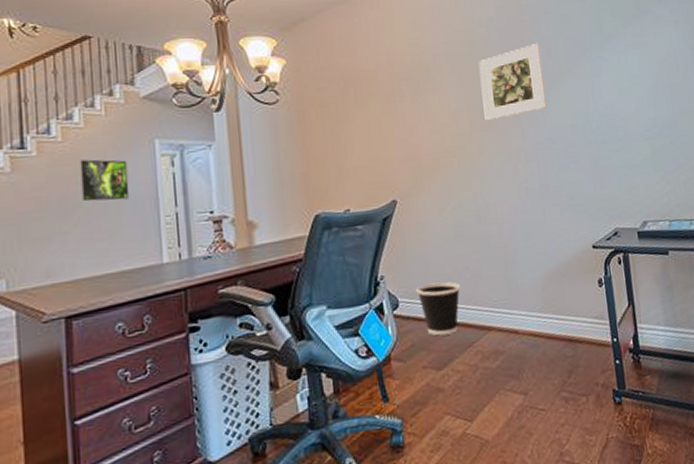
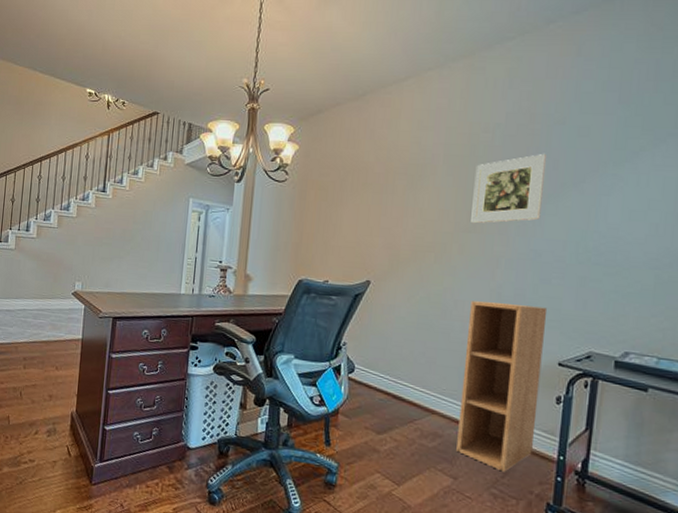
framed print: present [80,159,130,202] -> none [135,206,169,241]
wastebasket: present [416,282,460,336] -> none [372,358,413,407]
shelving unit: none [502,193,589,371] -> present [456,301,548,472]

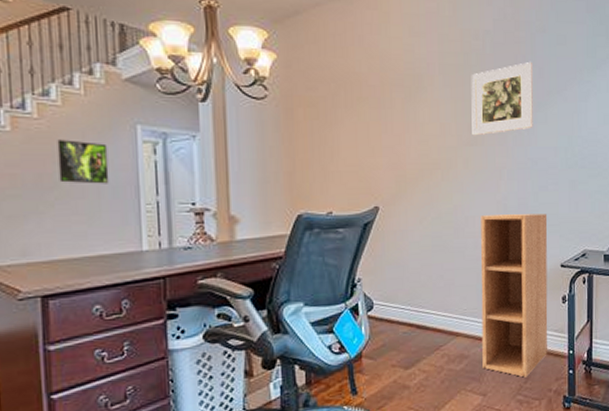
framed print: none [135,206,169,241] -> present [57,139,109,184]

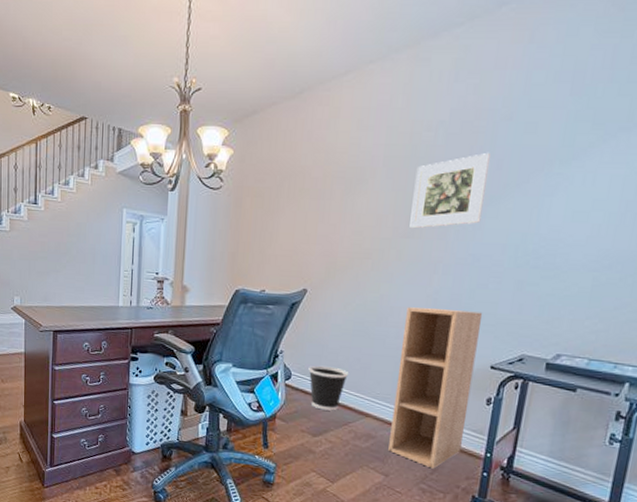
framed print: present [57,139,109,184] -> none [70,218,103,253]
wastebasket: none [391,288,433,338] -> present [308,365,348,411]

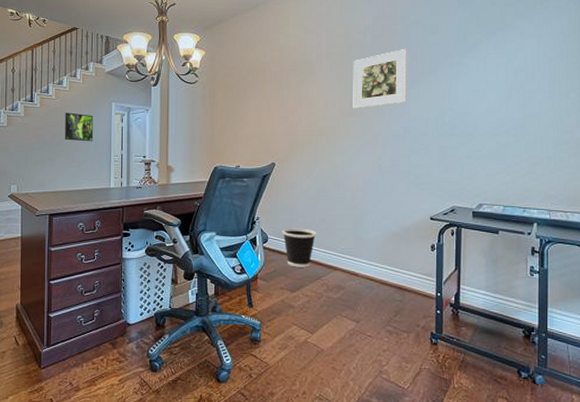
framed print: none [70,218,103,253] -> present [64,112,94,142]
shelving unit: present [388,307,483,469] -> none [357,173,418,312]

